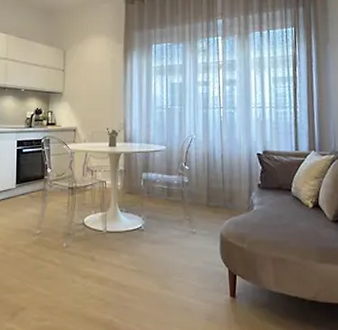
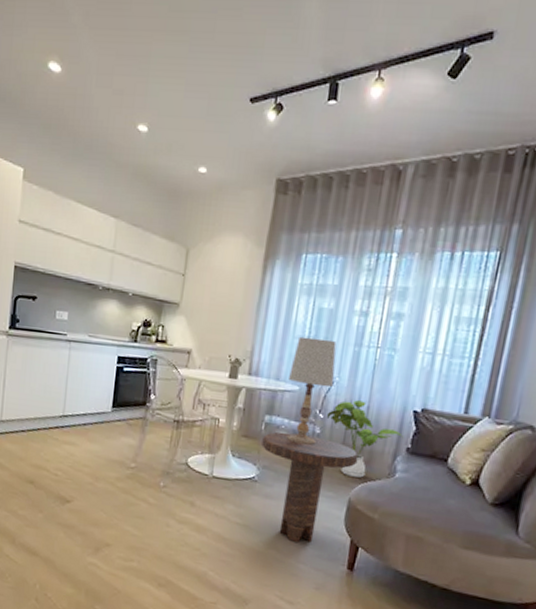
side table: none [143,185,222,279] -> present [261,432,359,543]
table lamp: none [156,106,192,193] -> present [287,336,337,445]
house plant: none [191,151,254,214] -> present [326,400,404,478]

